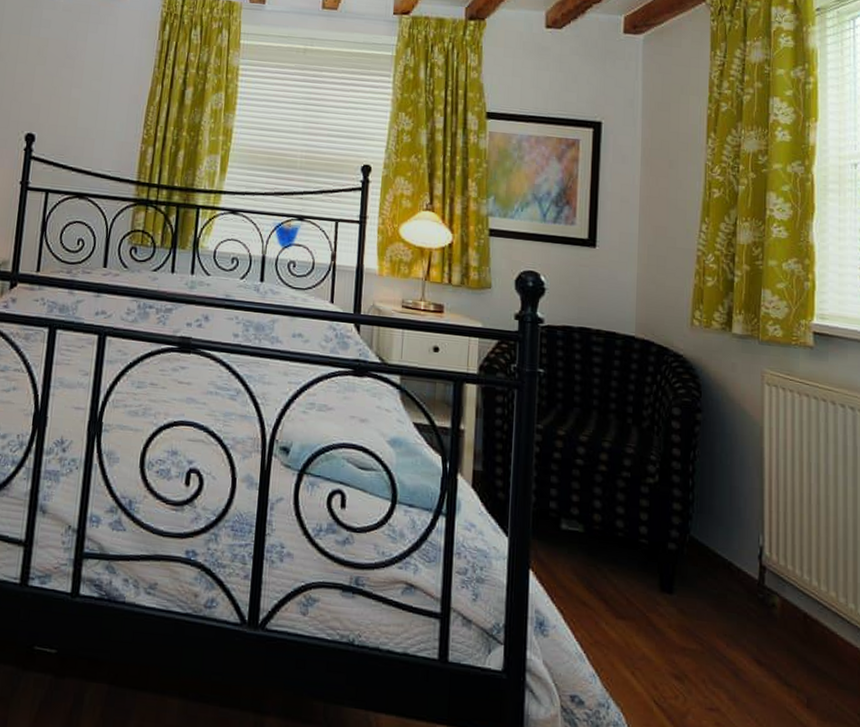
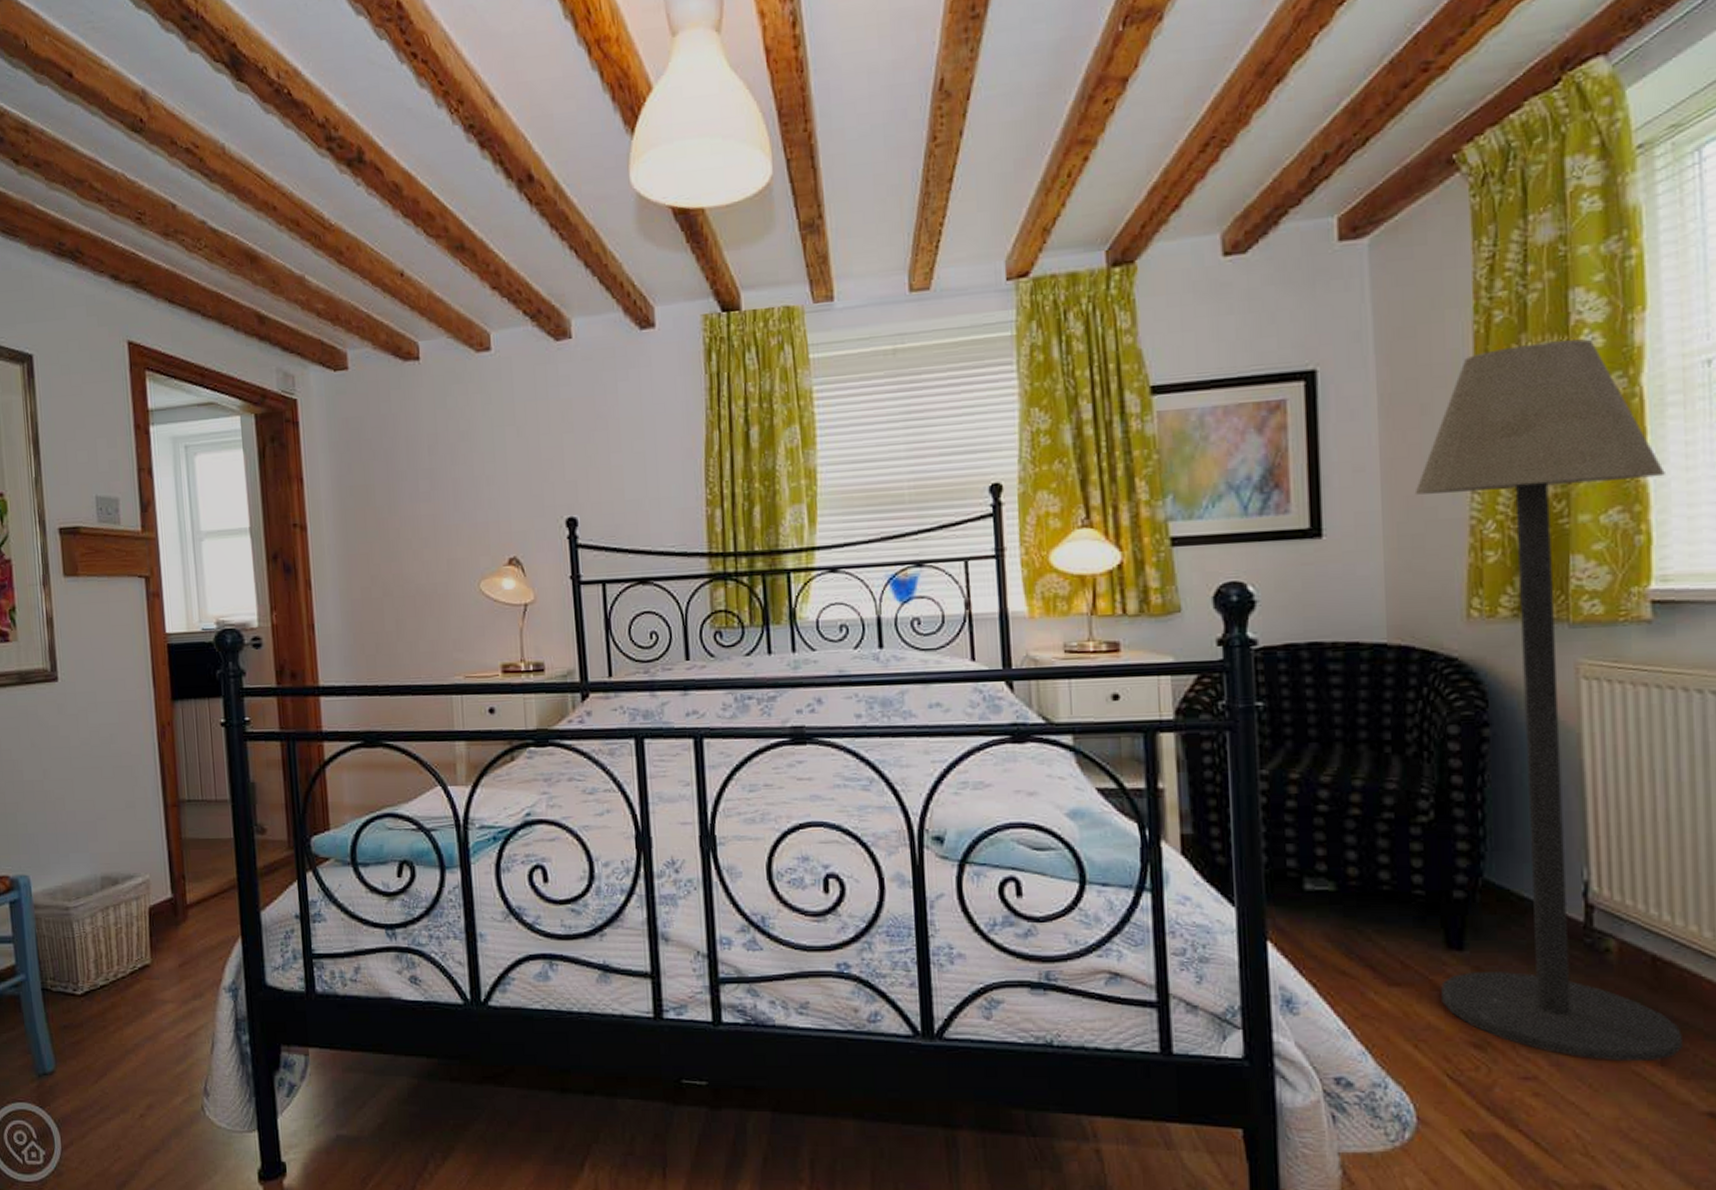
floor lamp: none [654,130,826,703] -> present [1414,339,1684,1062]

